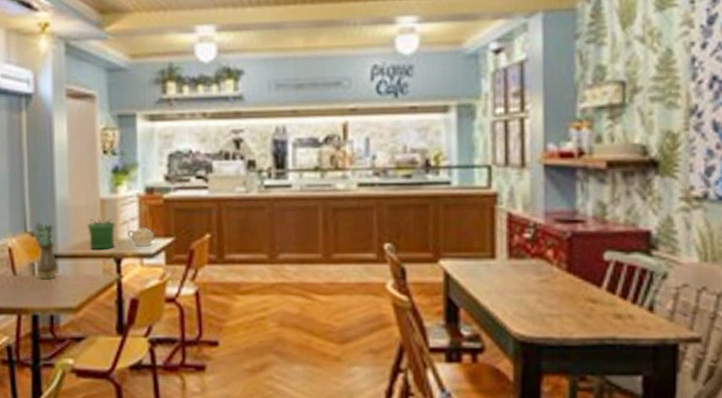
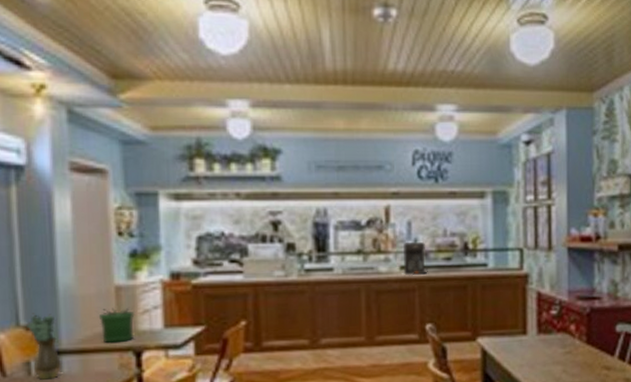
sugar bowl: present [128,223,159,247] -> none [149,312,187,338]
coffee maker: none [361,158,386,194] -> present [403,241,427,276]

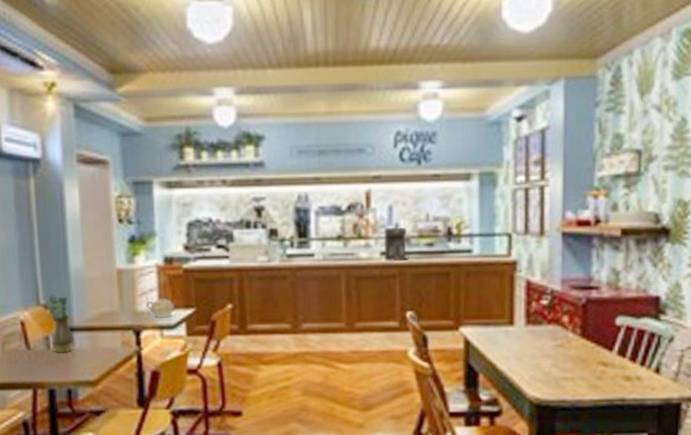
planter: present [98,307,135,343] -> none [103,289,134,322]
sugar bowl: none [149,312,187,338] -> present [146,294,179,318]

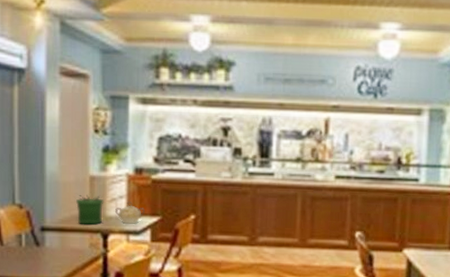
vase: present [45,293,75,354] -> none [20,194,46,252]
planter: none [103,289,134,322] -> present [75,194,104,225]
coffee maker: present [383,226,408,262] -> none [337,153,360,186]

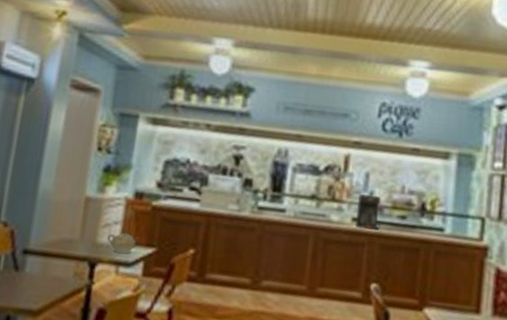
planter: present [75,194,104,225] -> none [64,215,97,252]
coffee maker: none [337,153,360,186] -> present [354,194,381,230]

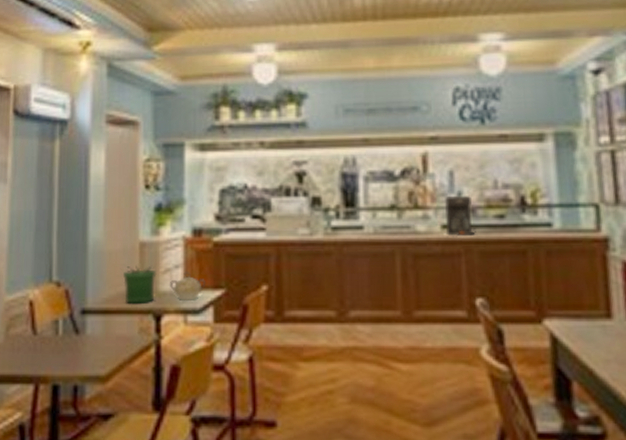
planter: none [64,215,97,252] -> present [122,265,157,303]

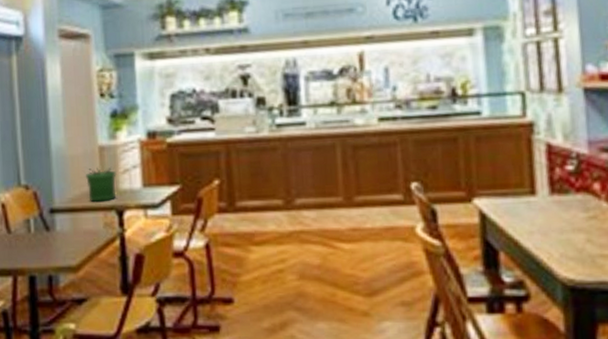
sugar bowl: present [170,272,207,300] -> none [129,171,163,197]
coffee maker: present [445,195,475,237] -> none [381,89,409,129]

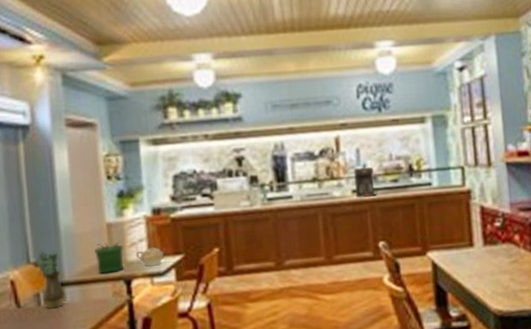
vase: none [26,173,56,238] -> present [35,251,66,310]
sugar bowl: none [129,171,163,197] -> present [136,243,168,267]
coffee maker: none [381,89,409,129] -> present [354,166,377,199]

